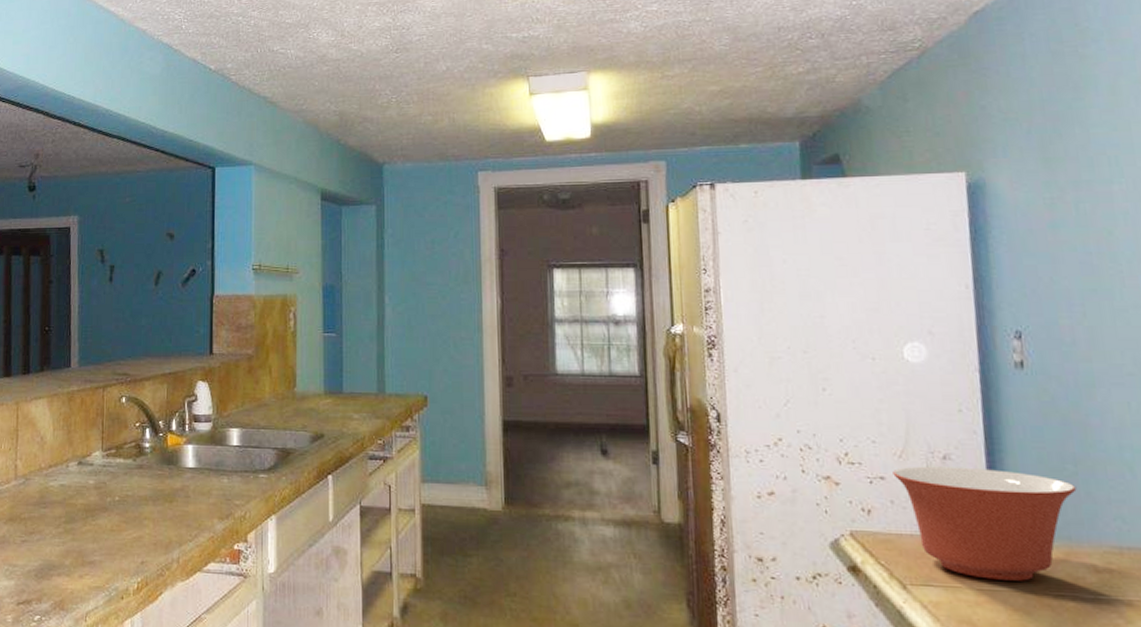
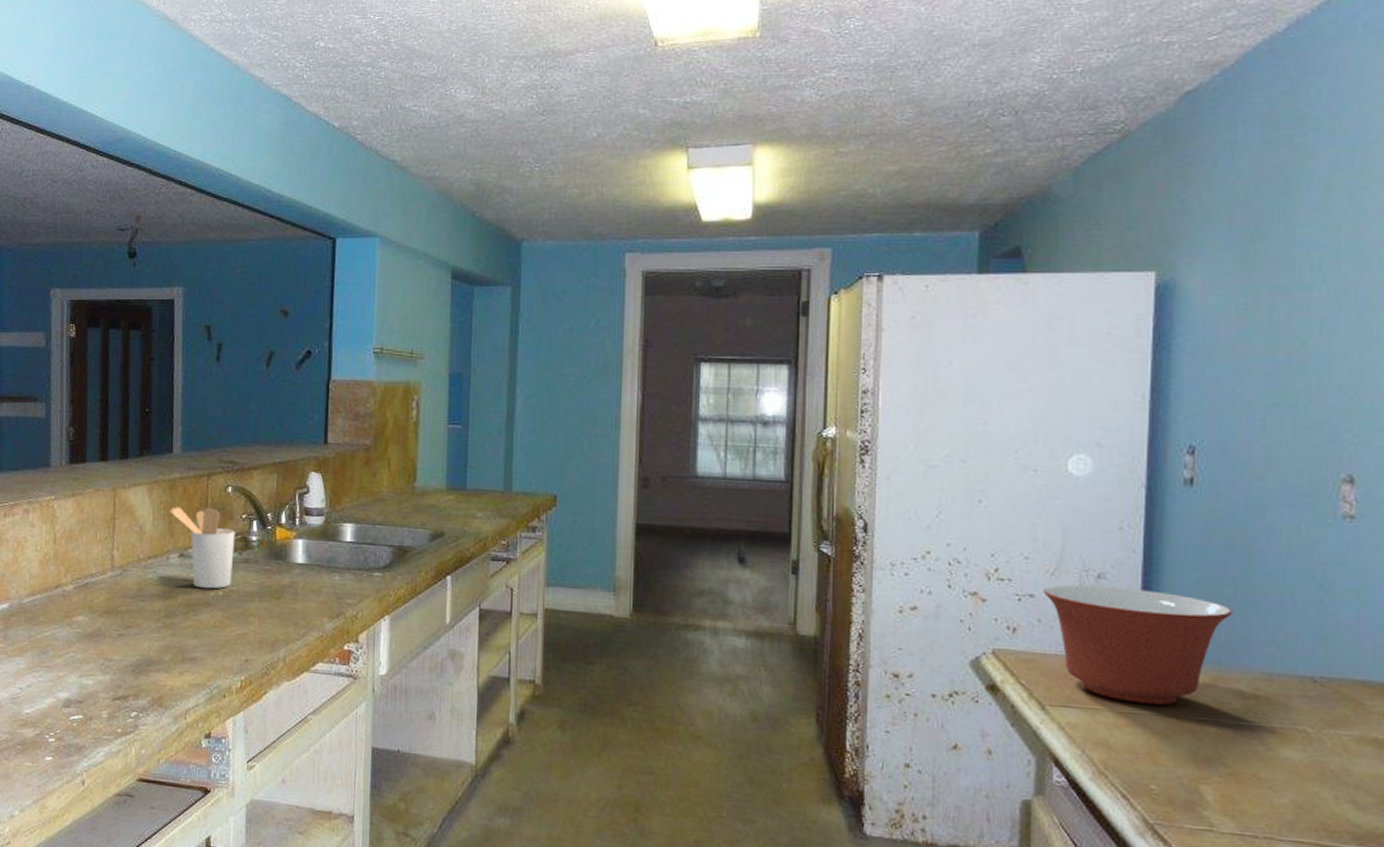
utensil holder: none [68,417,130,495] -> present [169,506,235,589]

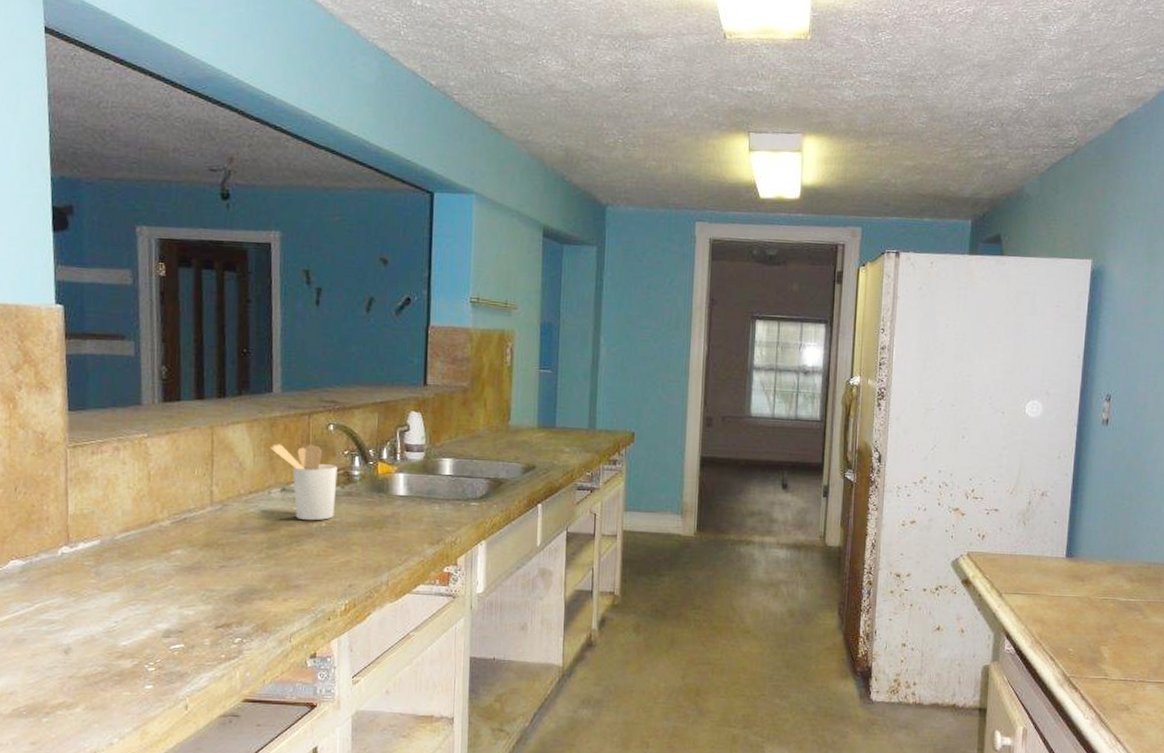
mixing bowl: present [1043,584,1233,705] -> none [1004,501,1128,589]

